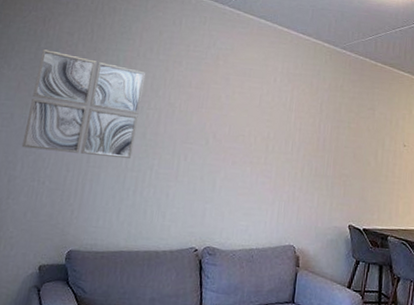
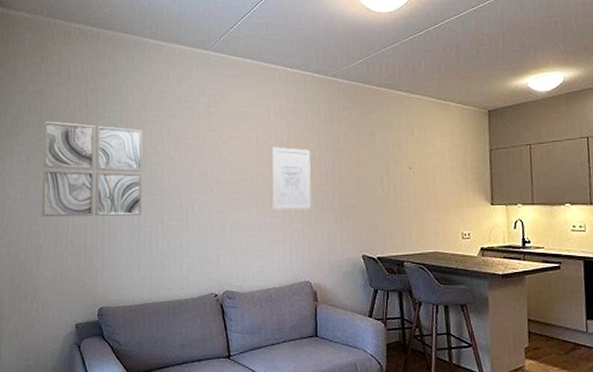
wall art: none [266,107,311,174] -> present [272,146,312,210]

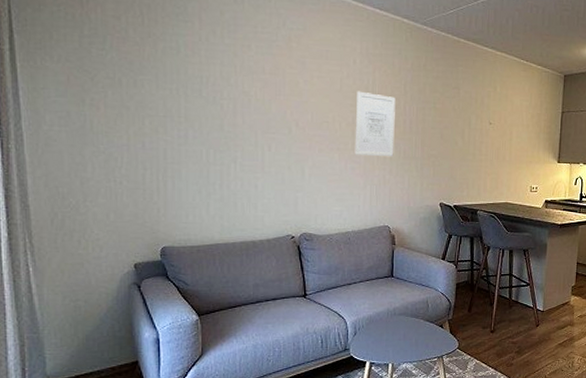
wall art: present [41,121,143,217] -> none [86,37,213,153]

